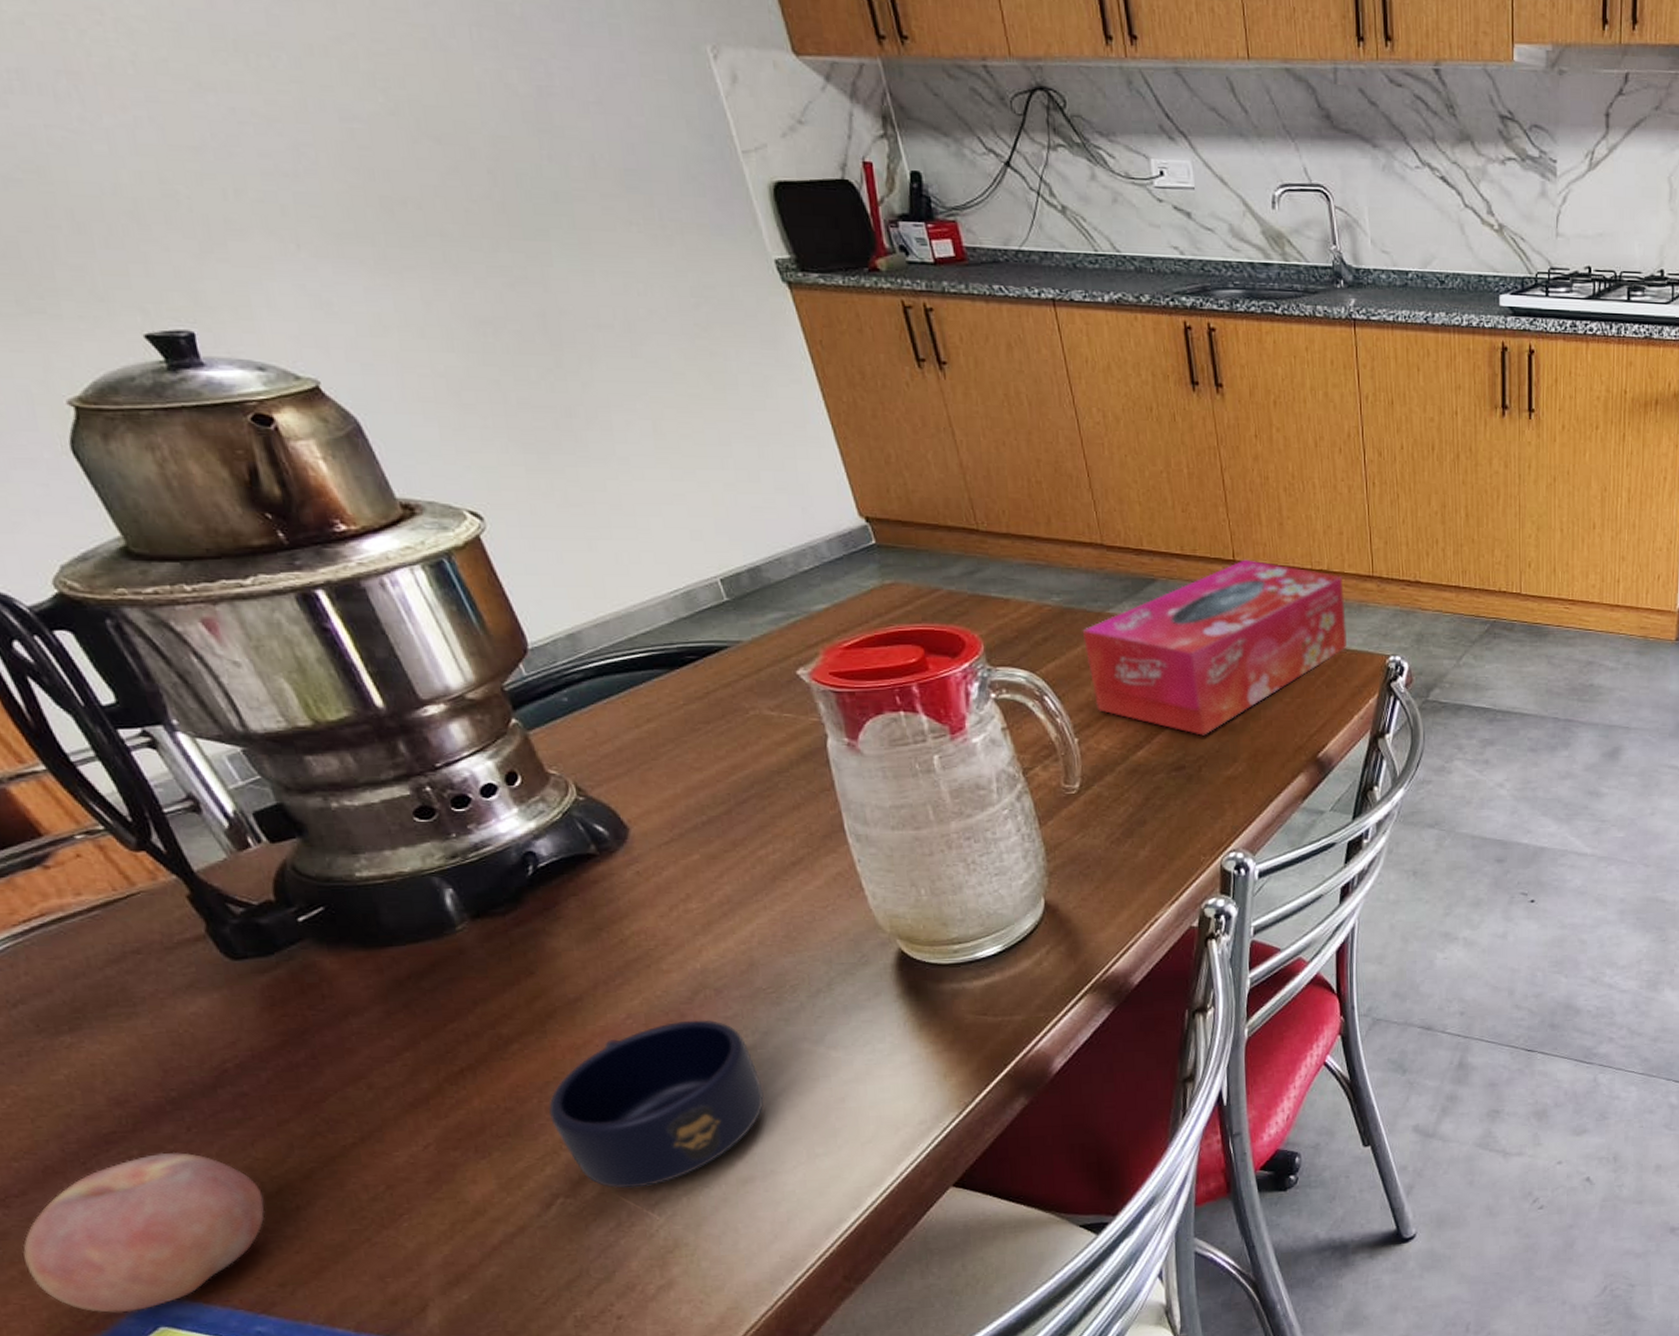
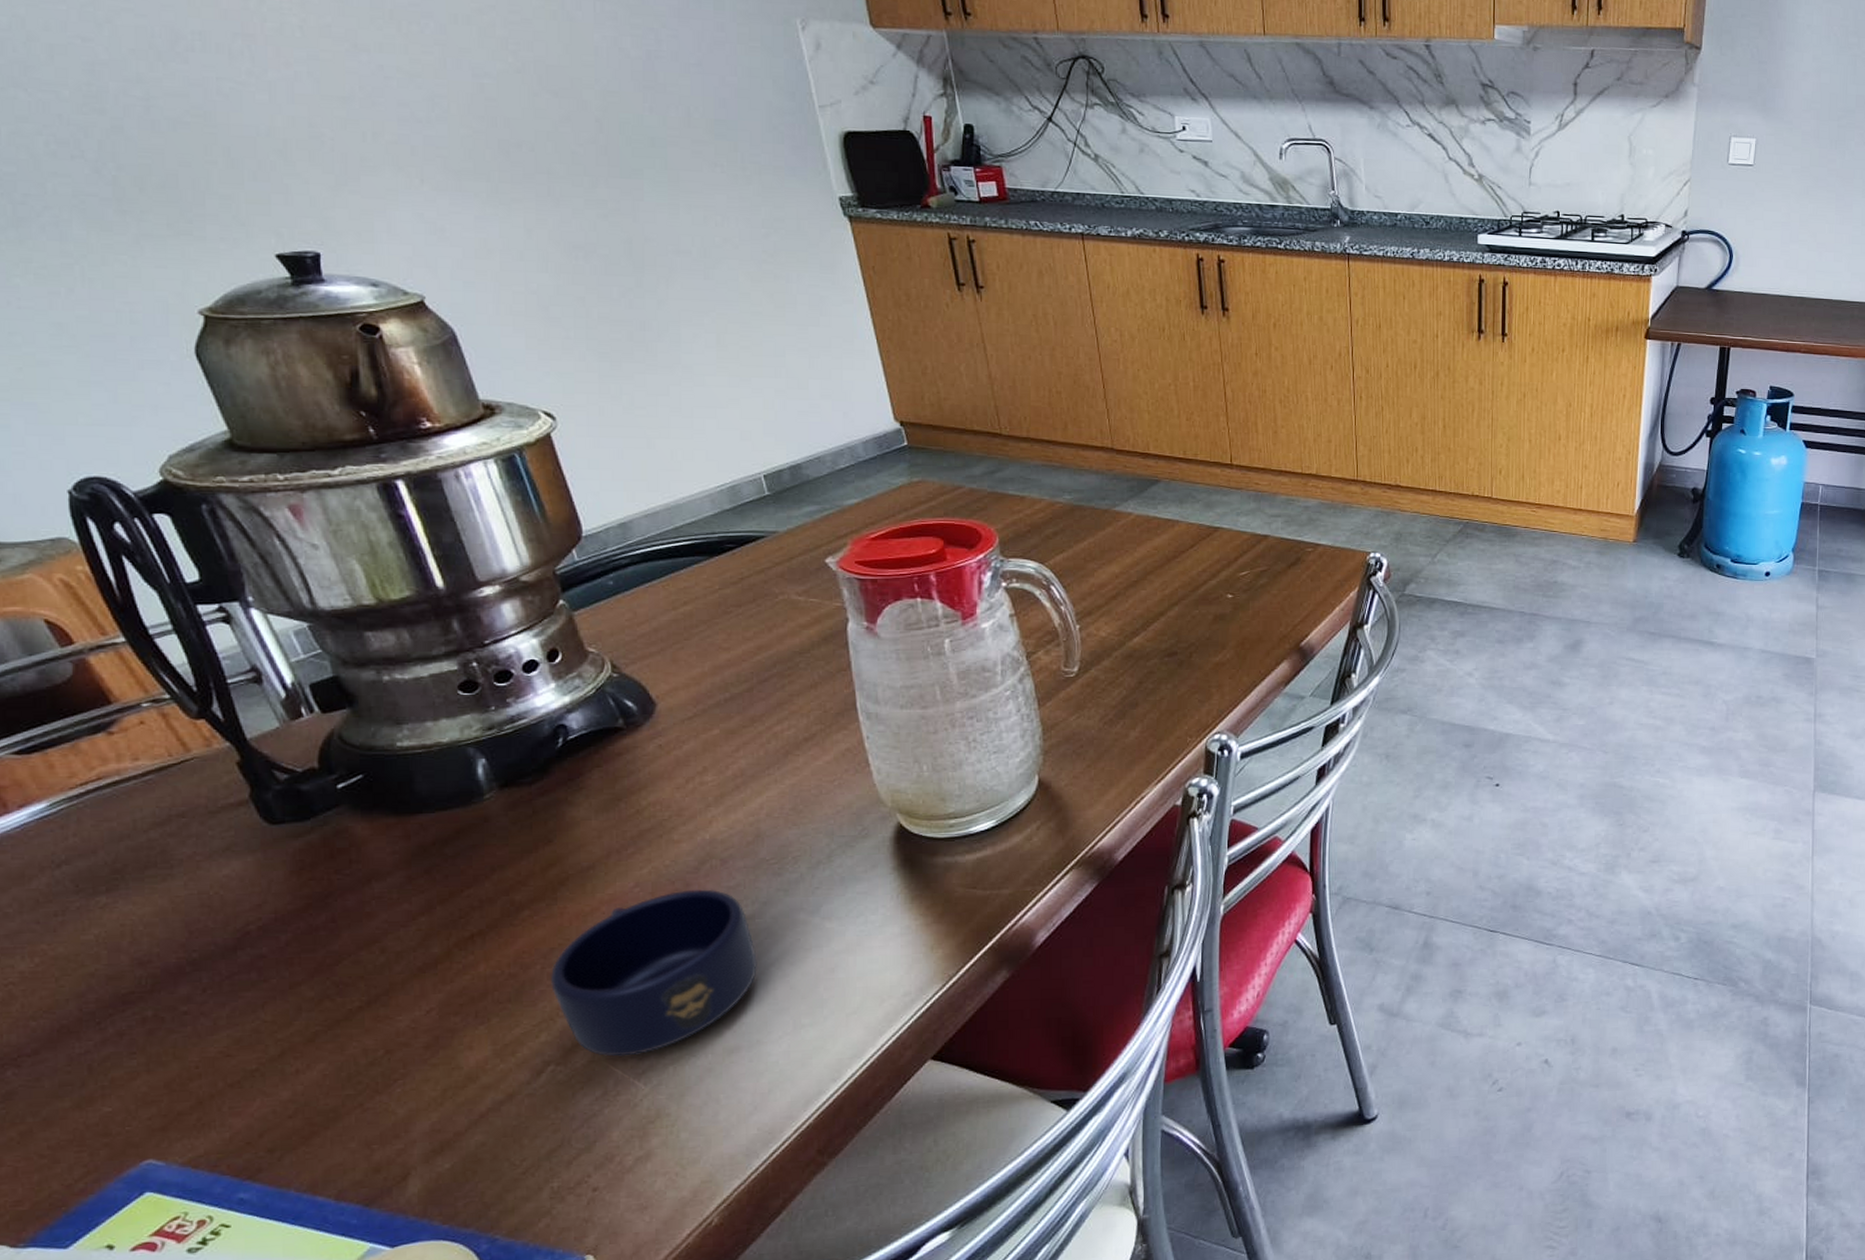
fruit: present [23,1152,266,1313] -> none [26,1013,266,1178]
tissue box: present [1082,558,1348,736] -> none [1089,462,1332,624]

